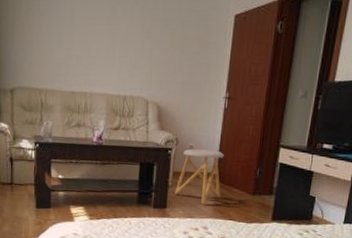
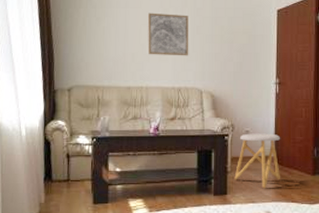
wall art: none [93,10,139,62] -> present [148,13,189,56]

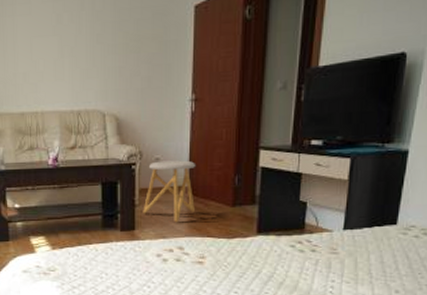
wall art: present [148,13,189,56] -> none [39,20,89,74]

